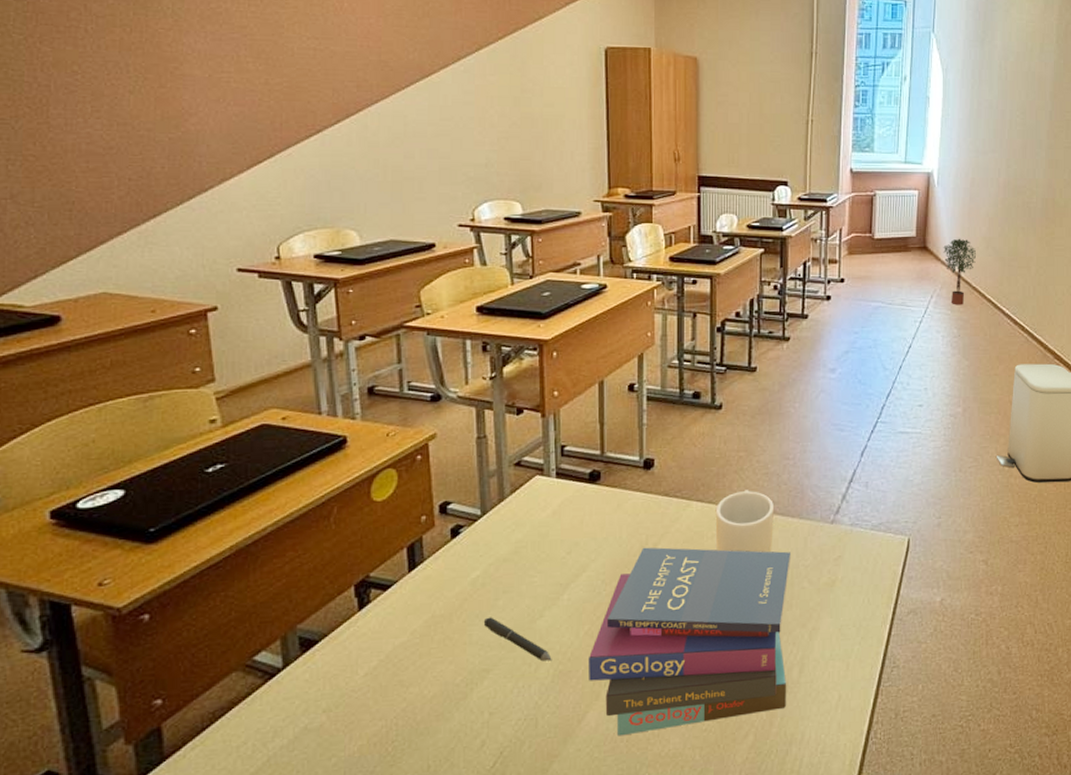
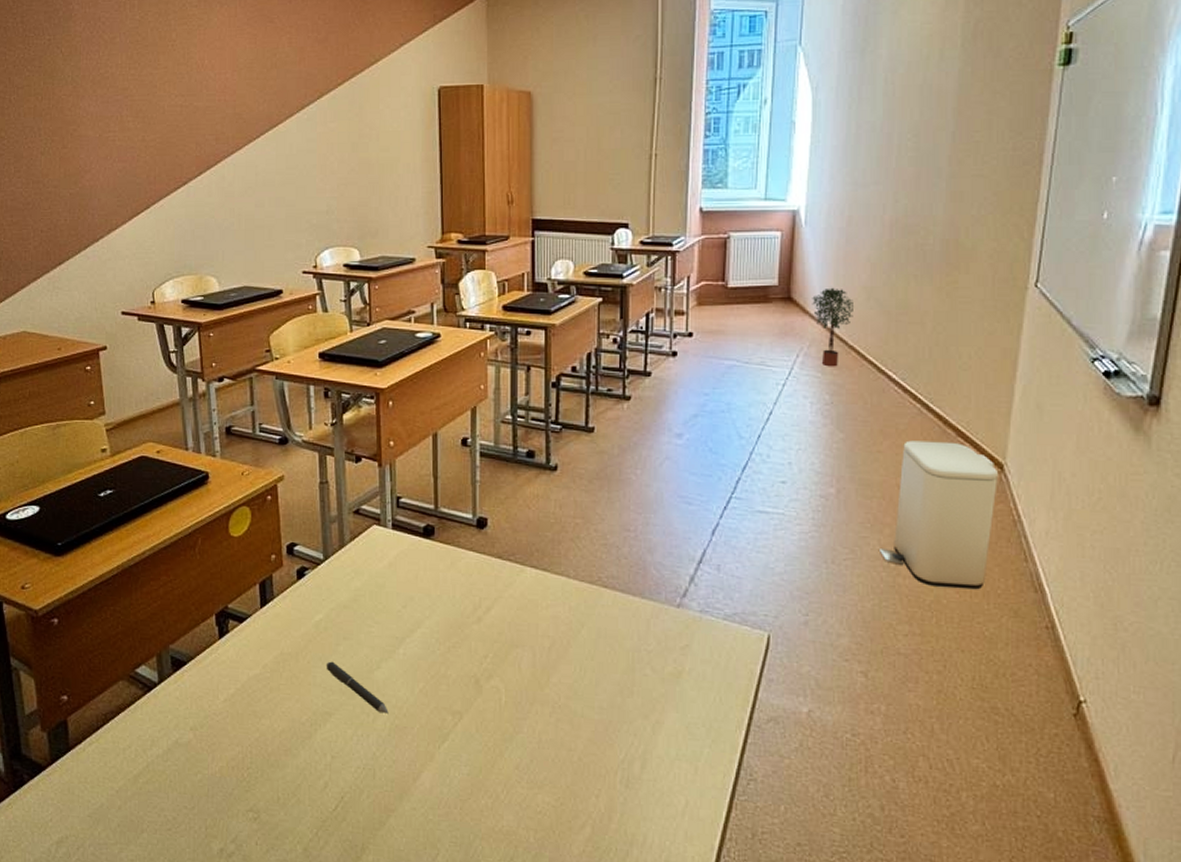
books: present [587,547,792,737] -> none [422,610,633,805]
mug: present [715,490,775,553] -> none [550,560,614,632]

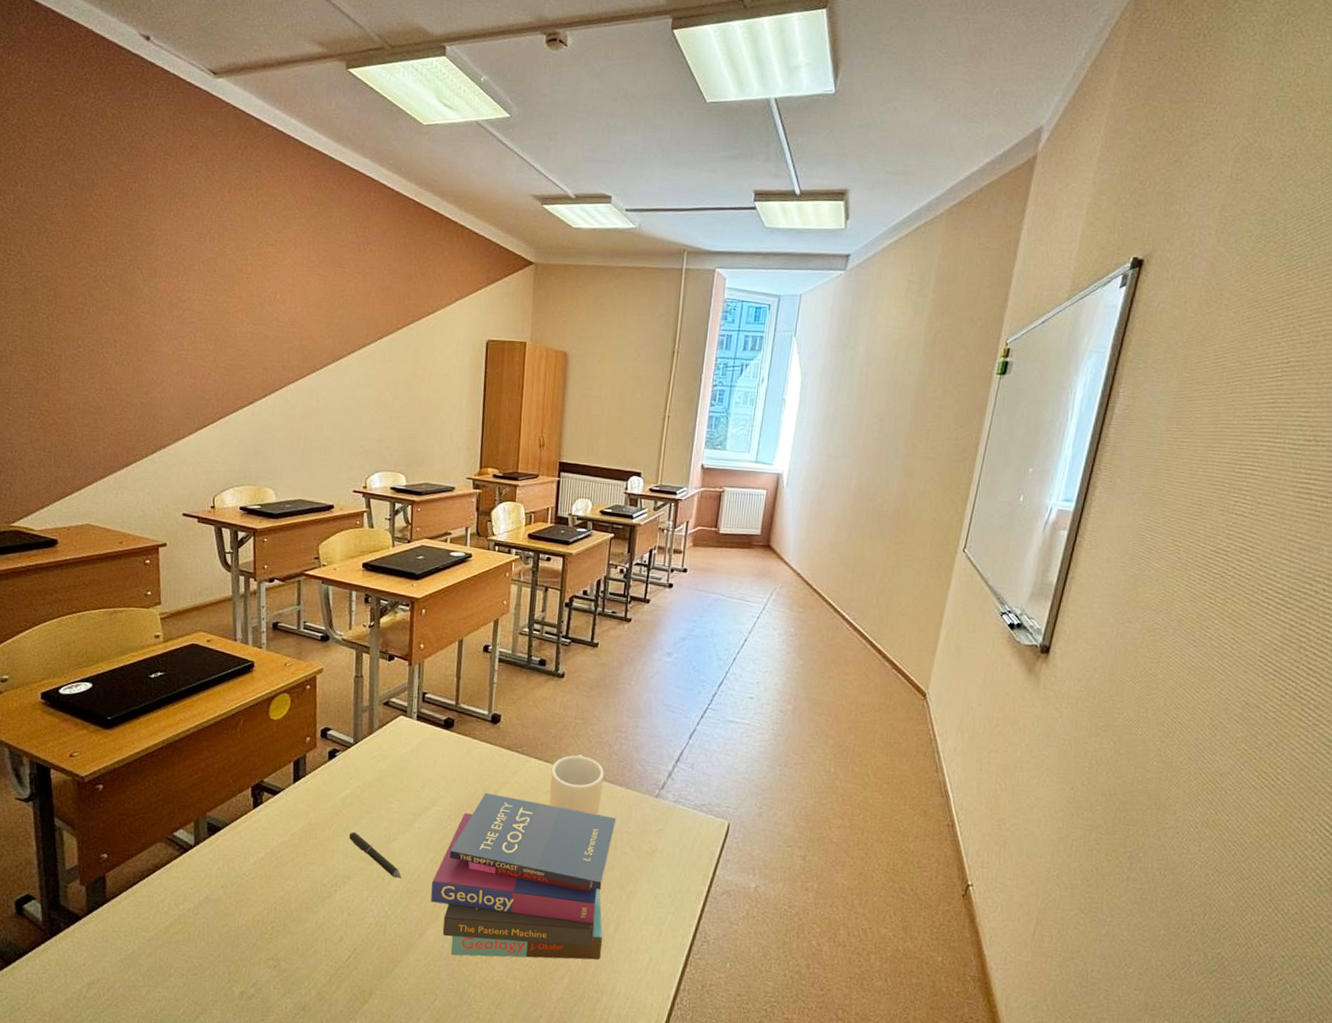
books: none [422,610,633,805] -> present [431,792,617,960]
mug: none [550,560,614,632] -> present [549,754,605,816]
potted tree: present [812,287,853,367] -> none [786,540,820,606]
pedal bin: present [878,440,999,590] -> none [822,669,922,793]

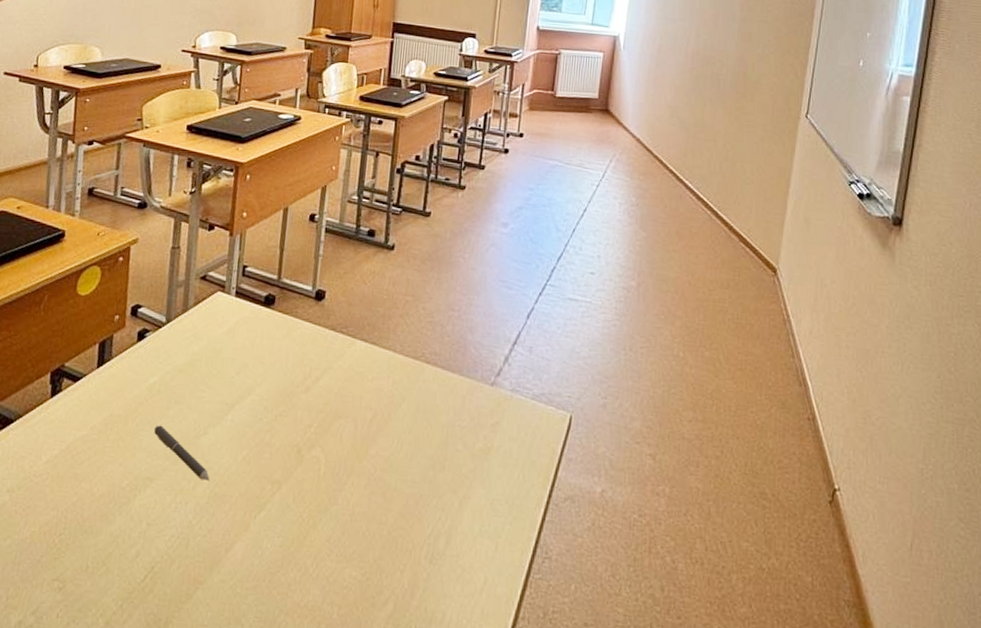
books: present [431,792,617,960] -> none [240,379,449,581]
mug: present [549,754,605,816] -> none [375,336,436,407]

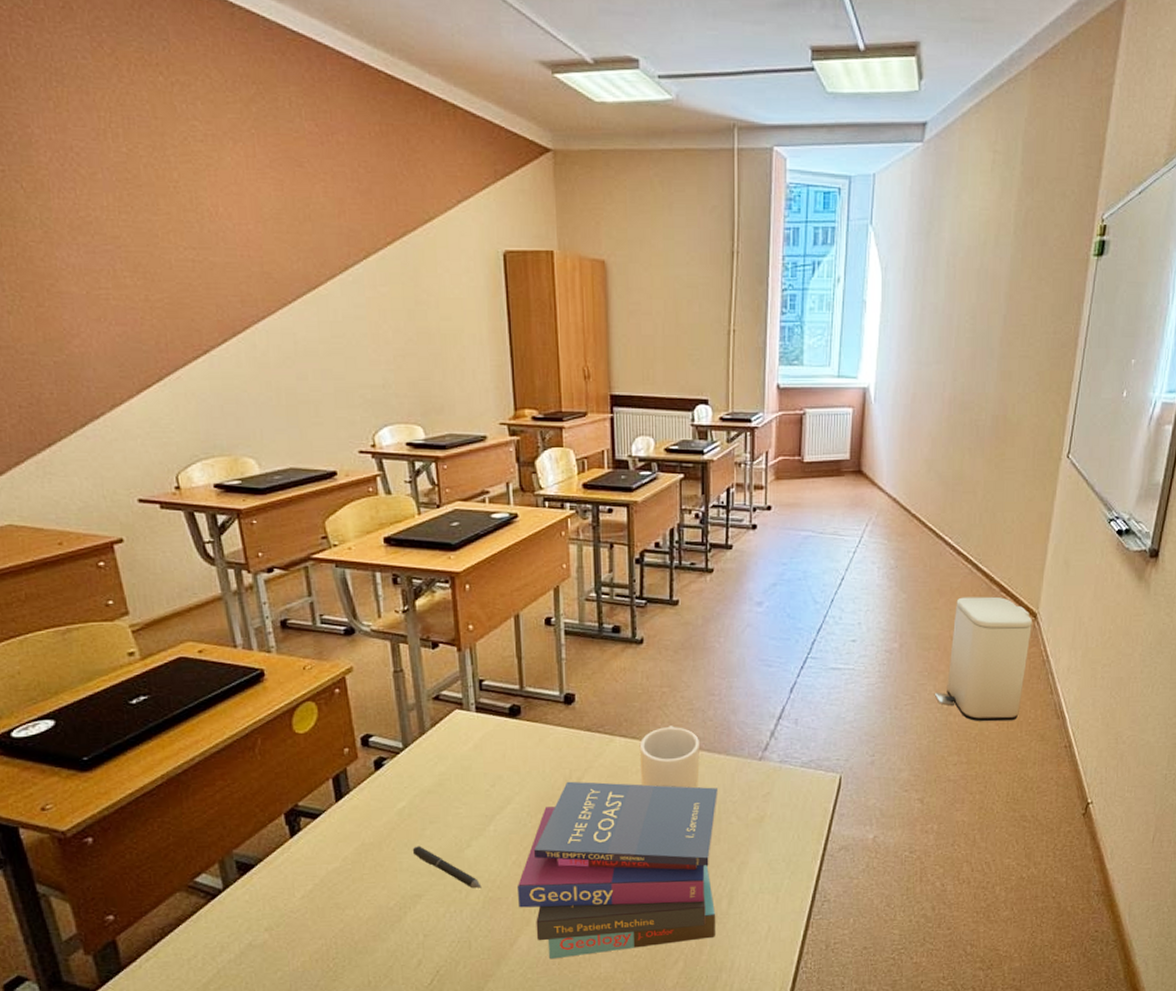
books: none [240,379,449,581] -> present [516,781,719,960]
mug: none [375,336,436,407] -> present [639,726,701,789]
pedal bin: none [670,242,773,381] -> present [934,596,1033,721]

